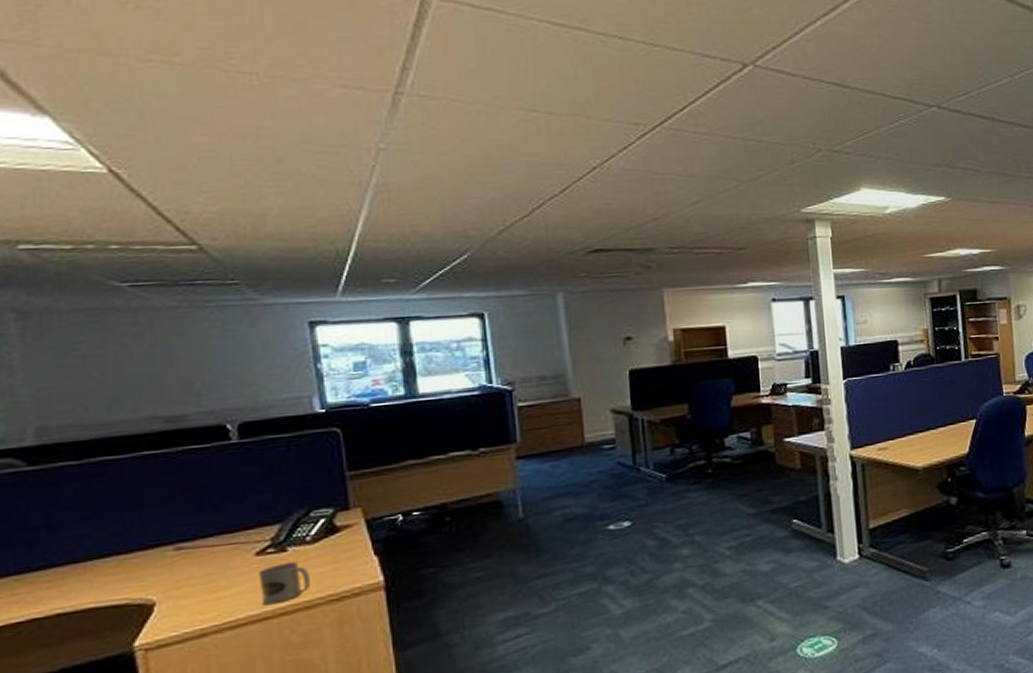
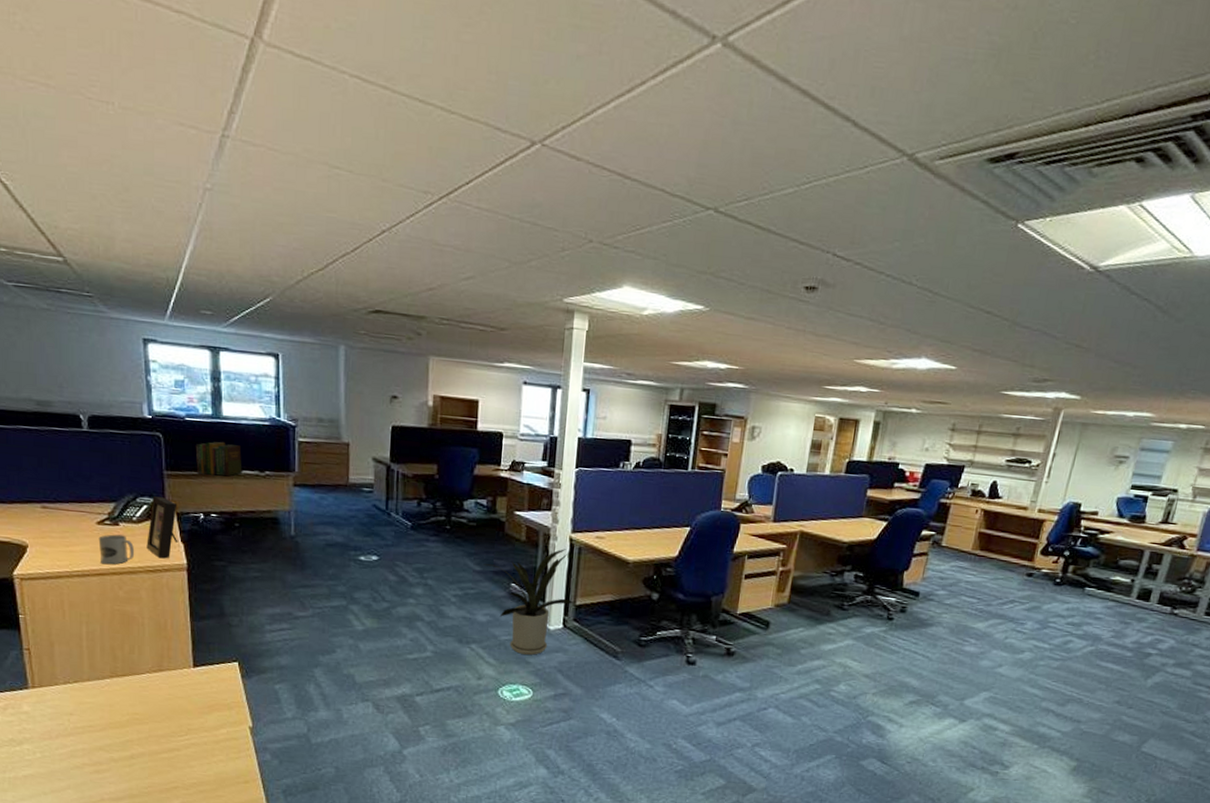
picture frame: none [327,504,371,580] -> present [146,496,178,558]
books: none [386,423,450,467] -> present [195,441,242,477]
house plant: none [757,469,867,600] -> present [483,549,574,655]

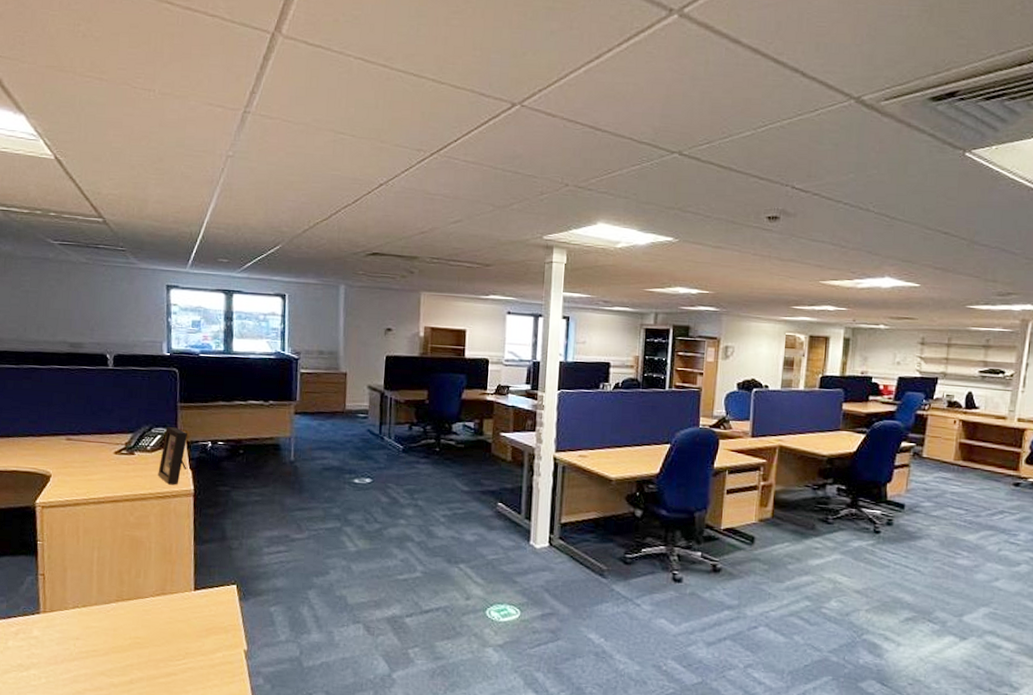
mug: present [98,534,135,565] -> none [114,463,147,492]
books: present [195,441,242,477] -> none [207,374,249,407]
house plant: present [483,549,574,655] -> none [471,468,559,574]

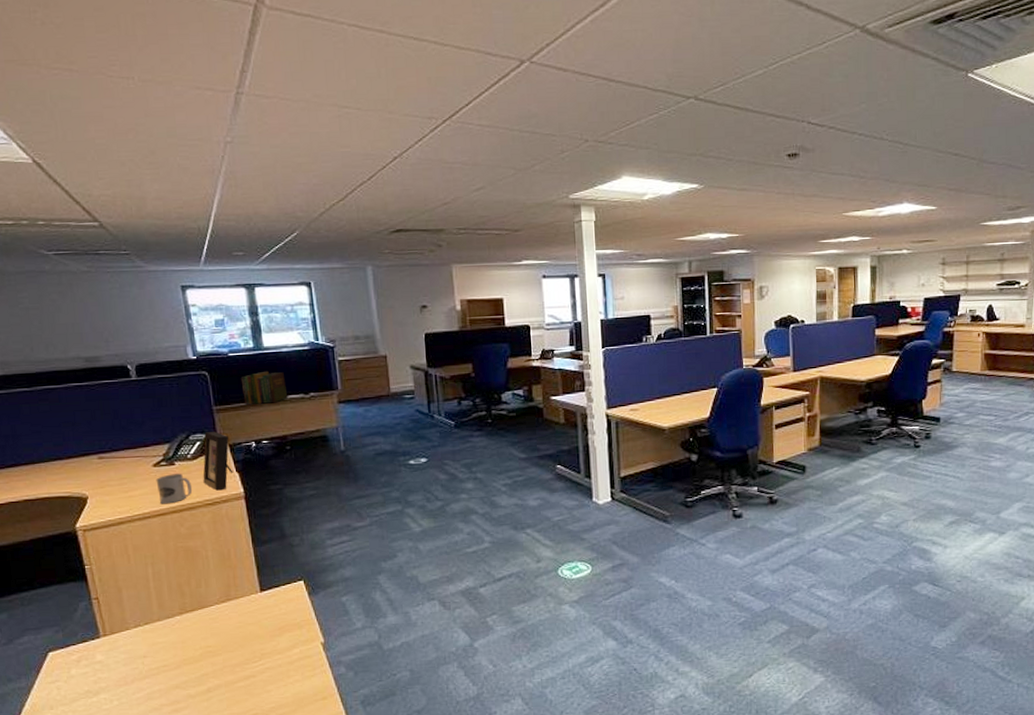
mug: none [114,463,147,492] -> present [156,473,193,505]
books: none [207,374,249,407] -> present [241,371,288,405]

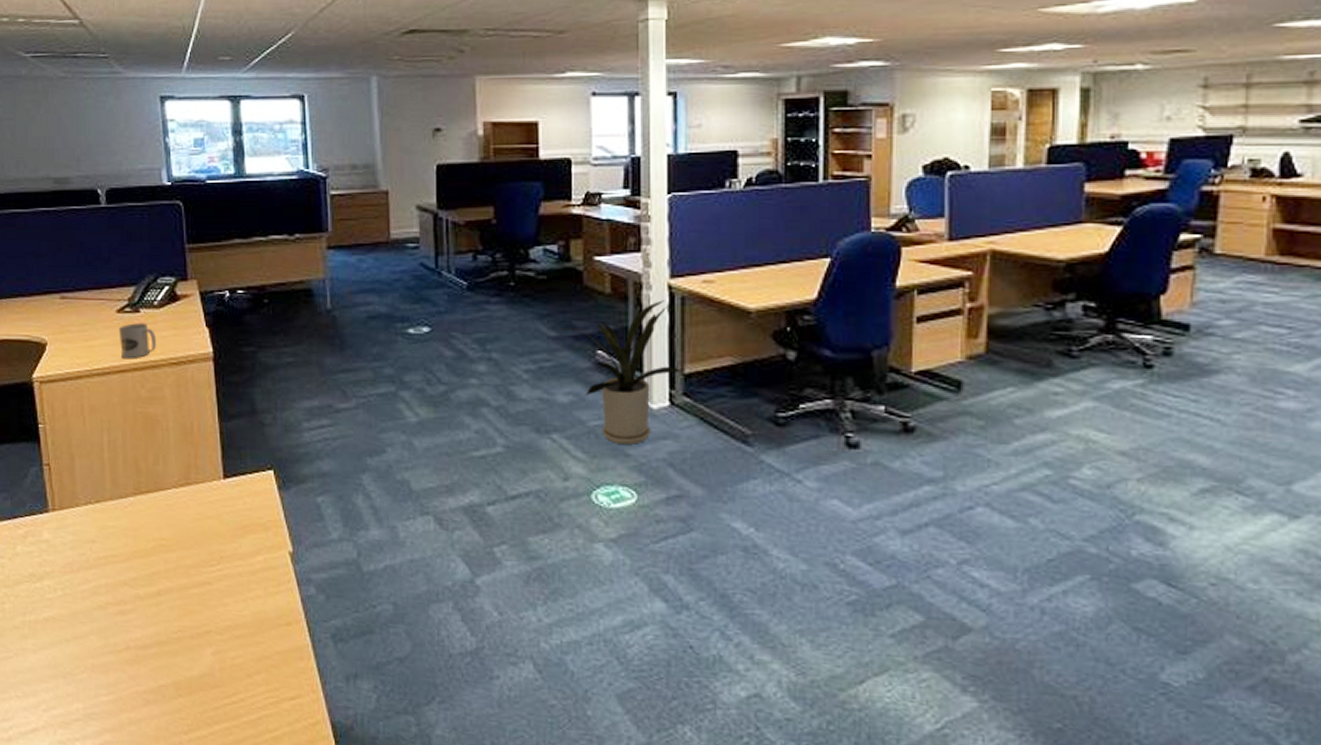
picture frame: present [203,432,233,490] -> none [169,275,203,347]
books: present [241,371,288,405] -> none [218,203,270,244]
house plant: none [528,425,619,532] -> present [559,300,682,445]

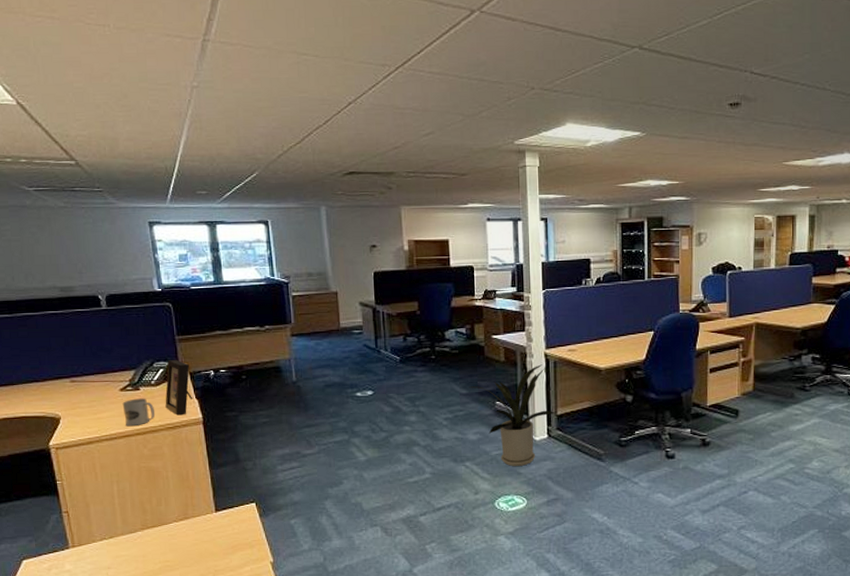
picture frame: none [169,275,203,347] -> present [165,360,193,414]

